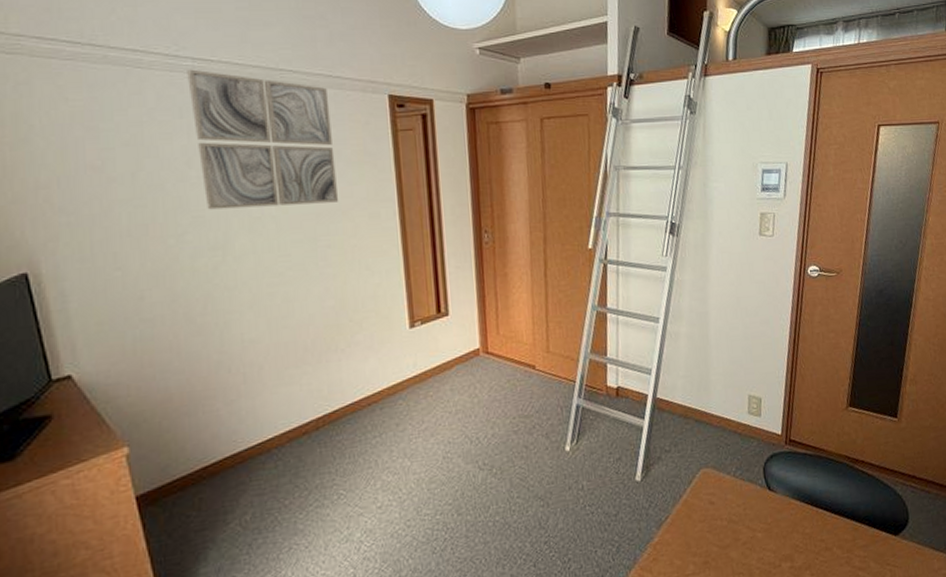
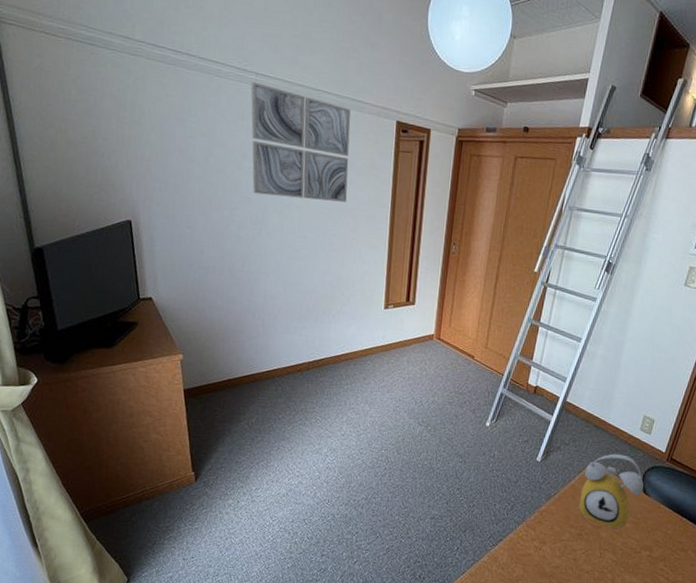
alarm clock: none [695,448,767,548] -> present [578,453,644,532]

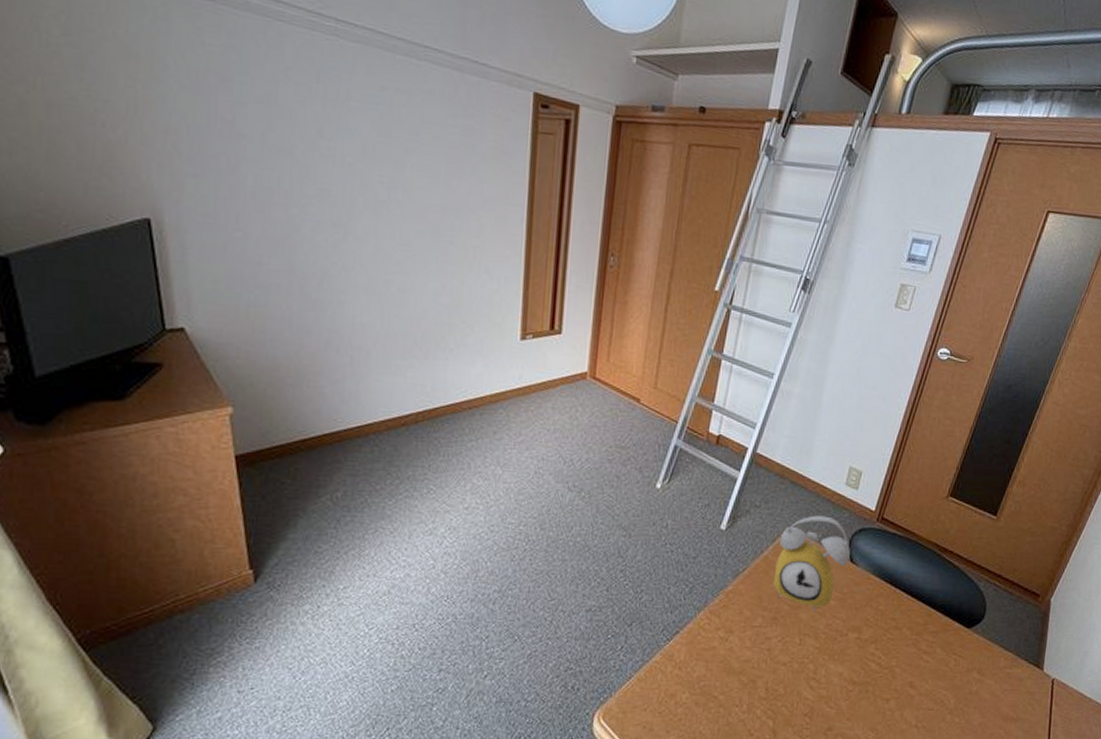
wall art: present [251,81,351,202] -> none [328,30,471,198]

